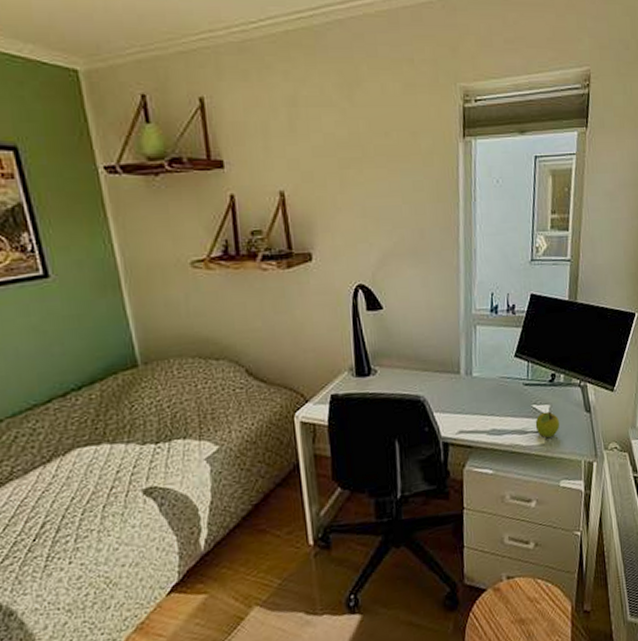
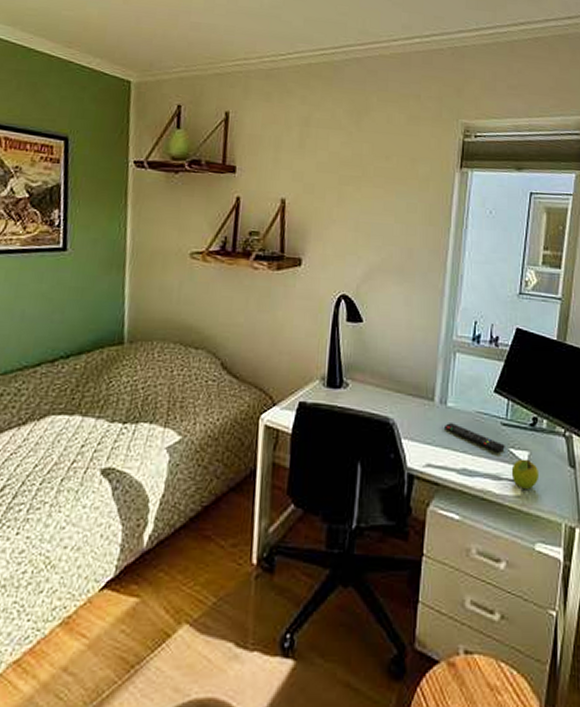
remote control: none [472,391,528,411] -> present [445,423,505,453]

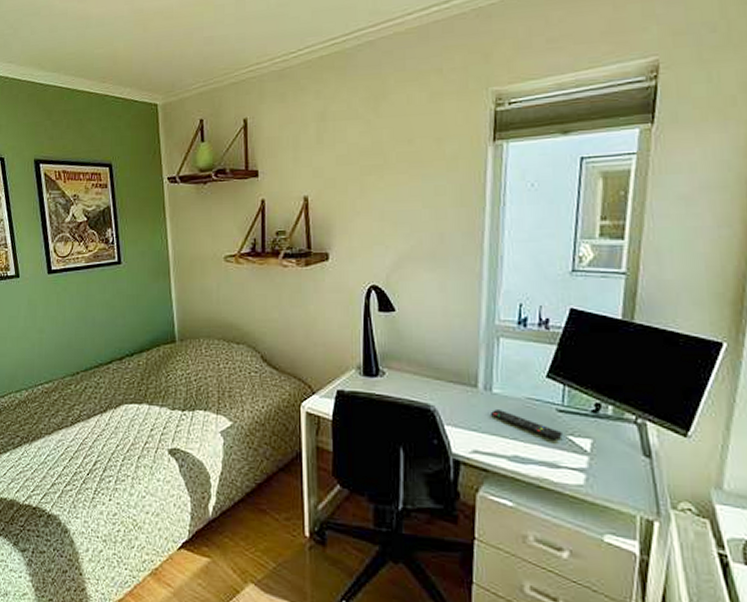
fruit: present [511,459,540,490] -> none [571,447,606,480]

